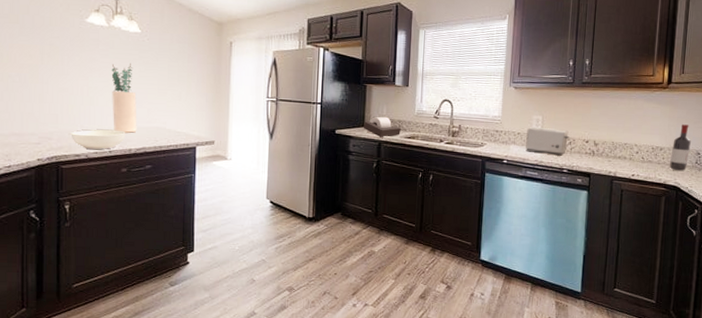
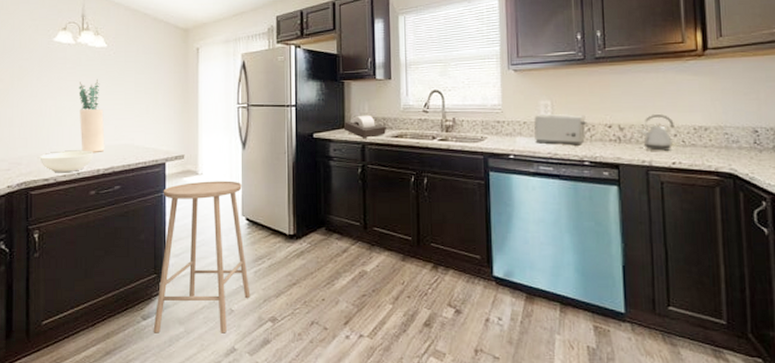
stool: none [180,166,271,300] -> present [153,180,251,334]
kettle: none [610,134,638,165] -> present [640,115,675,151]
wine bottle: present [669,124,691,172] -> none [719,97,745,155]

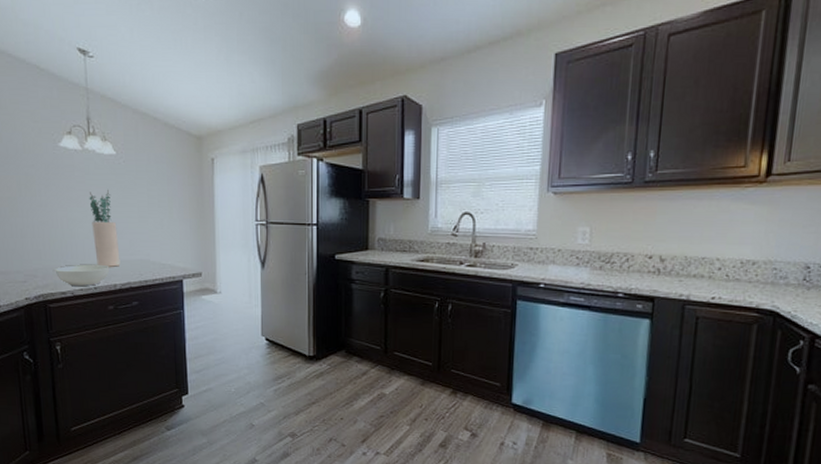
stool: present [153,180,251,334] -> none [177,300,271,446]
paper towel holder: present [343,115,387,138] -> none [367,236,413,261]
toaster: present [534,114,587,146] -> none [568,242,627,276]
kettle: present [640,115,675,151] -> none [682,246,720,285]

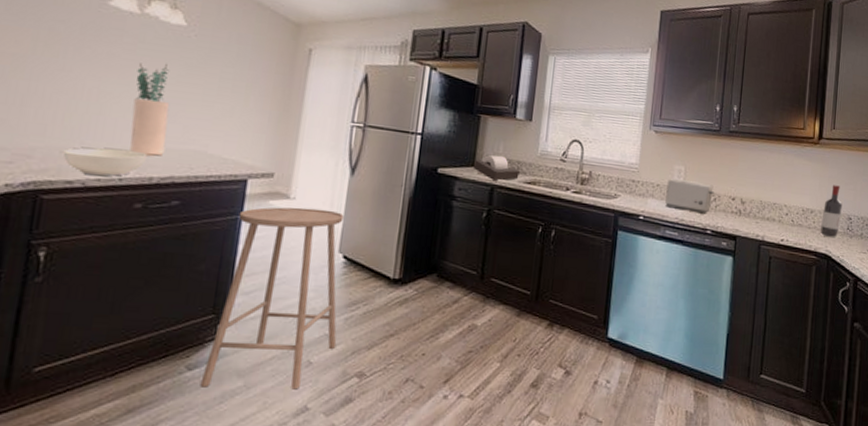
stool: none [177,300,271,446] -> present [200,207,344,390]
paper towel holder: none [367,236,413,261] -> present [472,154,521,181]
toaster: none [568,242,627,276] -> present [665,179,714,214]
wine bottle: none [764,229,798,292] -> present [820,185,842,238]

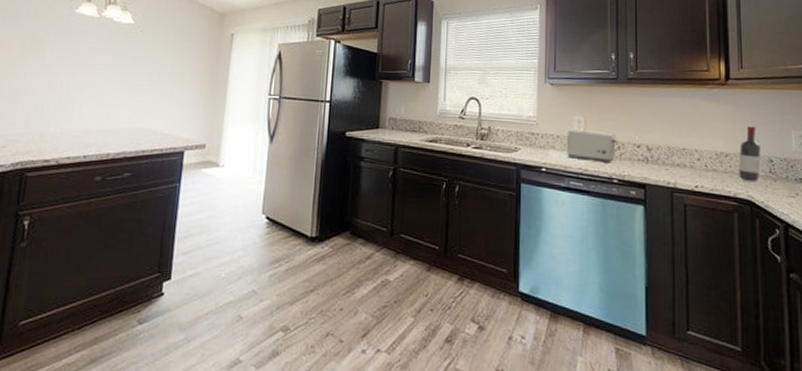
bowl: present [62,147,148,177] -> none [42,131,106,155]
vase: present [130,63,170,156] -> none [92,56,122,135]
stool: present [200,207,344,390] -> none [149,174,265,343]
paper towel holder: present [472,154,521,181] -> none [377,116,422,141]

